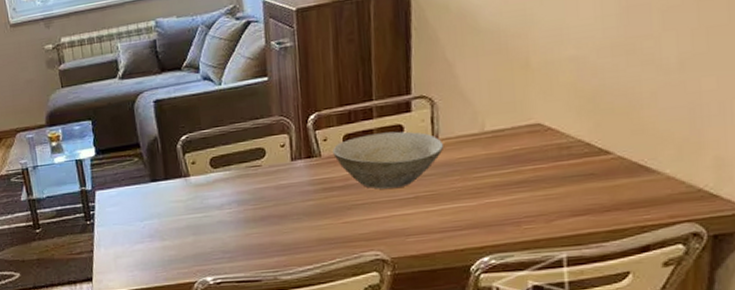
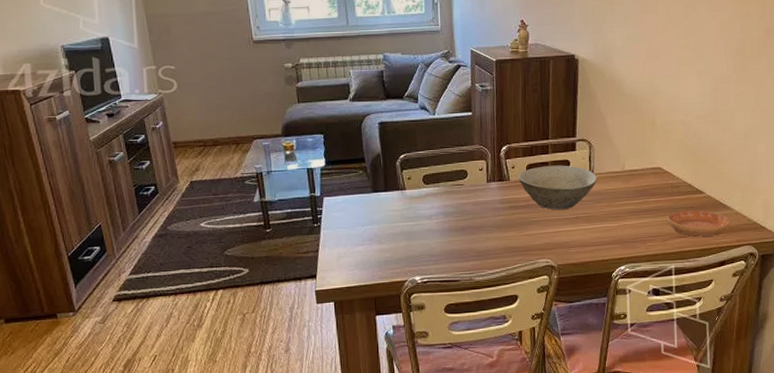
saucer: none [552,177,658,214] -> present [666,210,731,237]

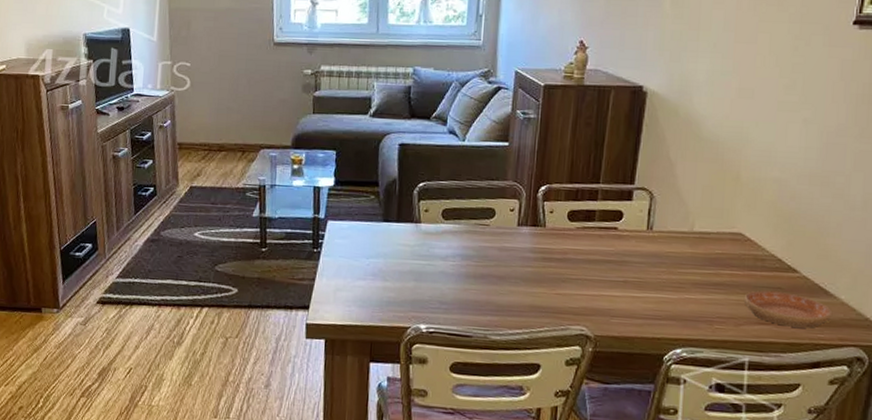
bowl: present [518,165,598,210] -> none [557,214,657,270]

